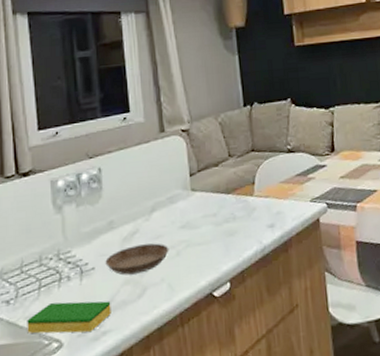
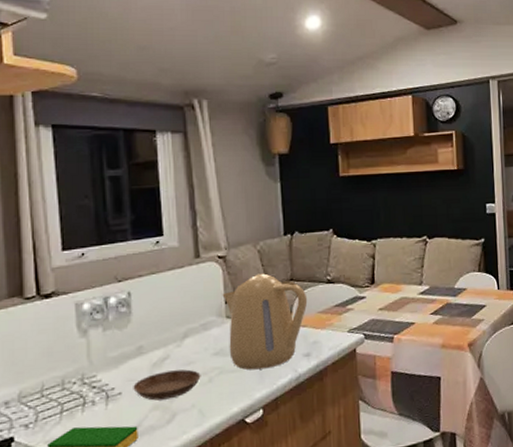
kettle: none [187,145,269,243] -> present [222,273,308,370]

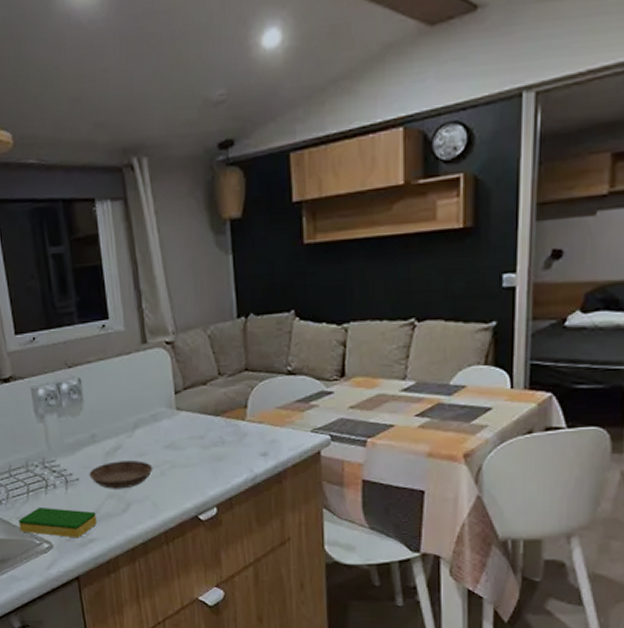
kettle: present [222,273,308,370] -> none [171,361,265,466]

